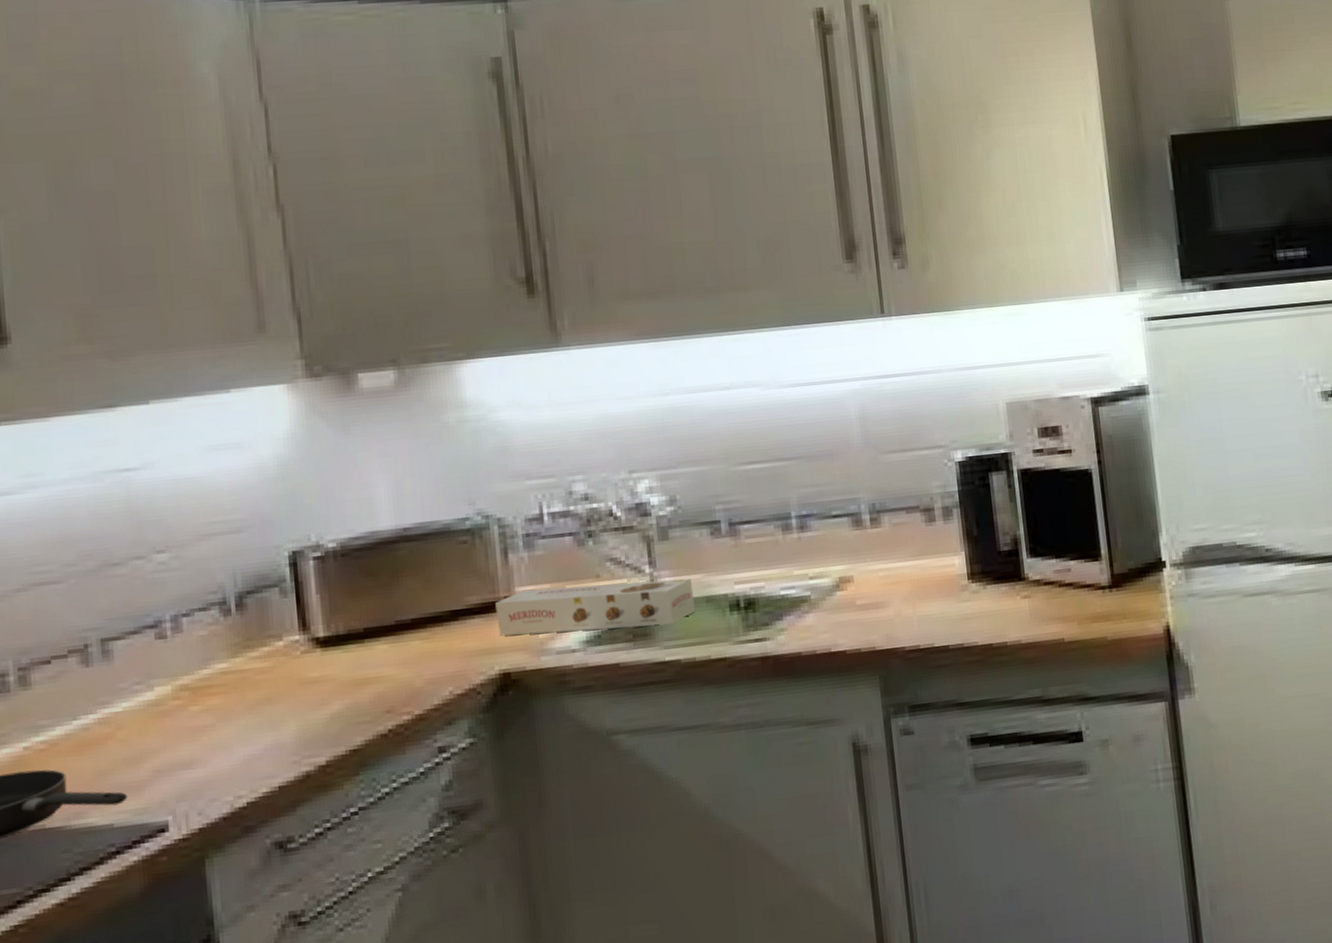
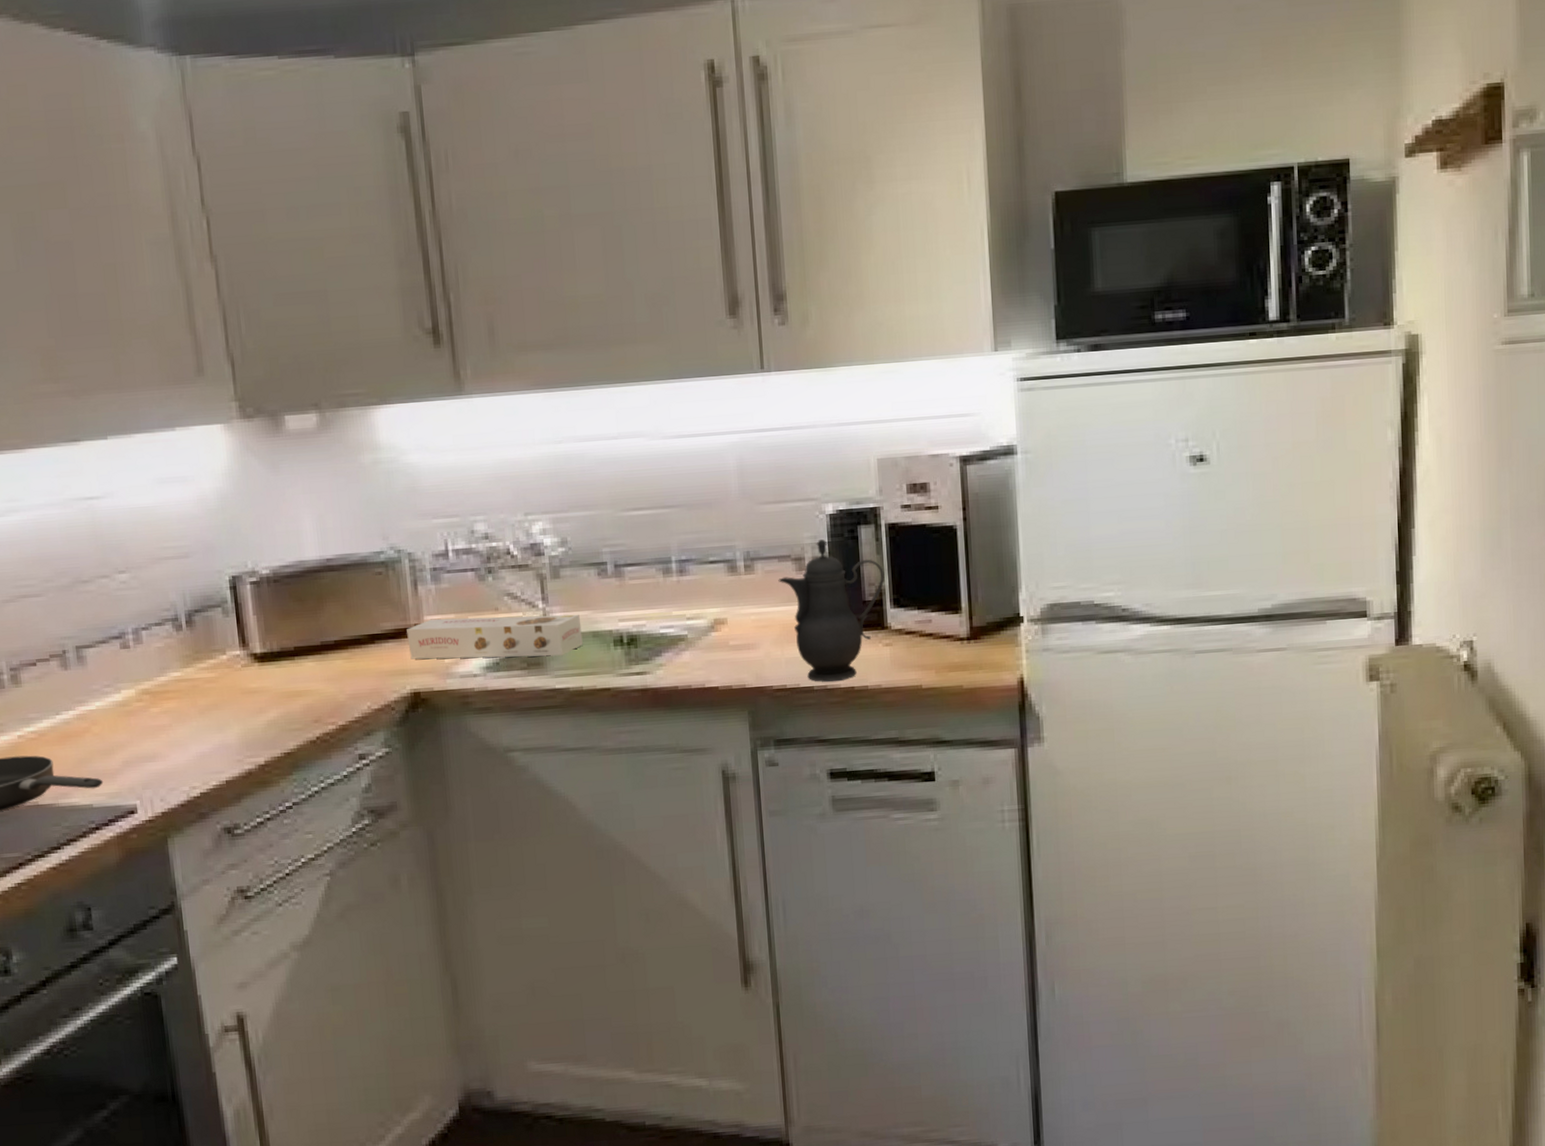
coffeepot: none [907,488,1020,640] -> present [778,539,885,681]

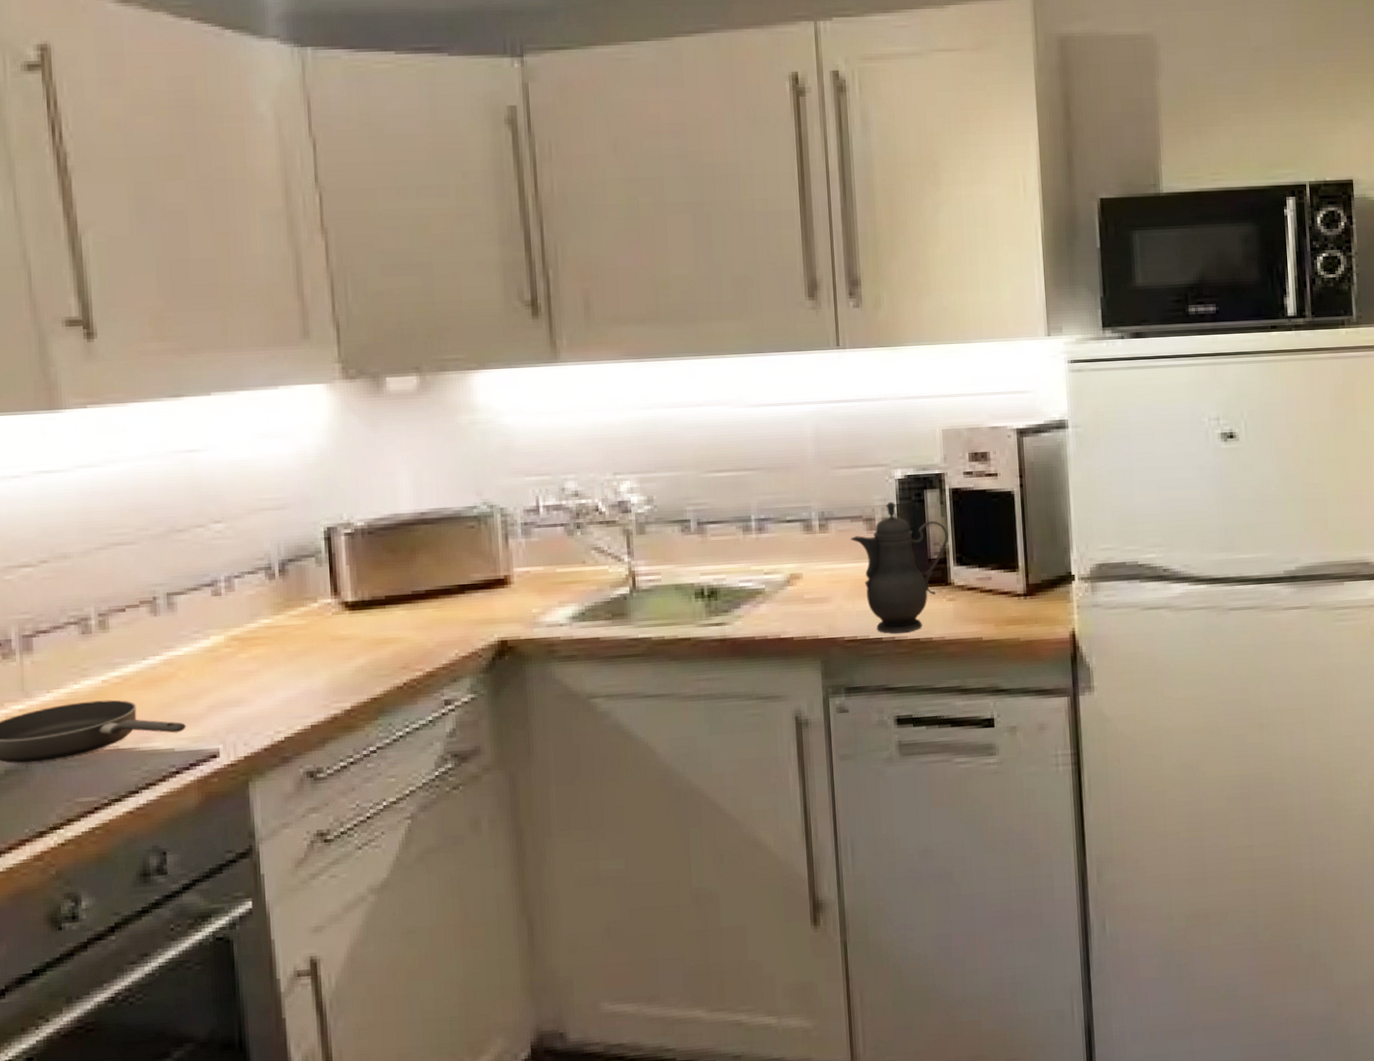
food box: present [407,614,583,660] -> none [496,568,666,609]

